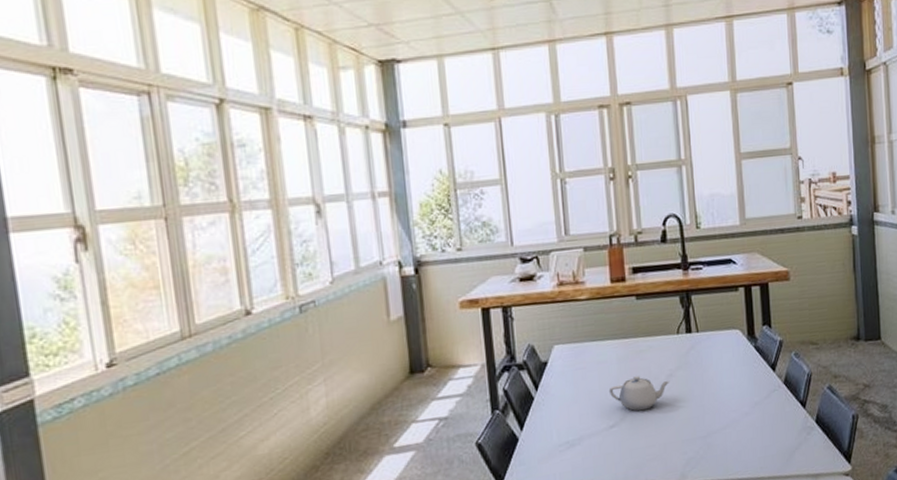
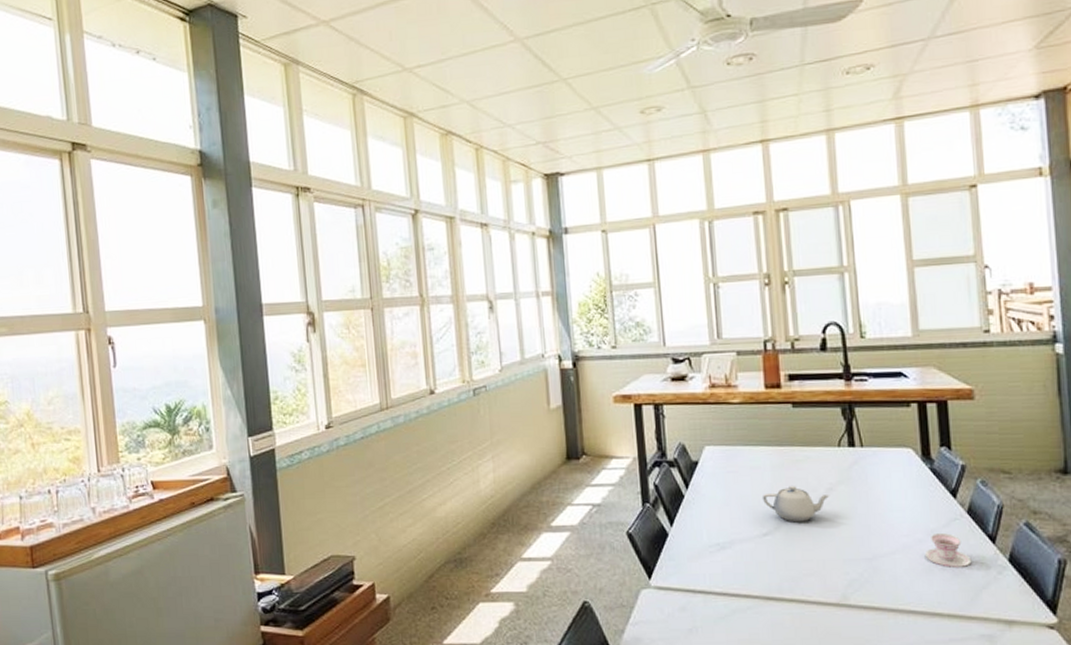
teacup: none [750,404,787,435] -> present [924,533,972,567]

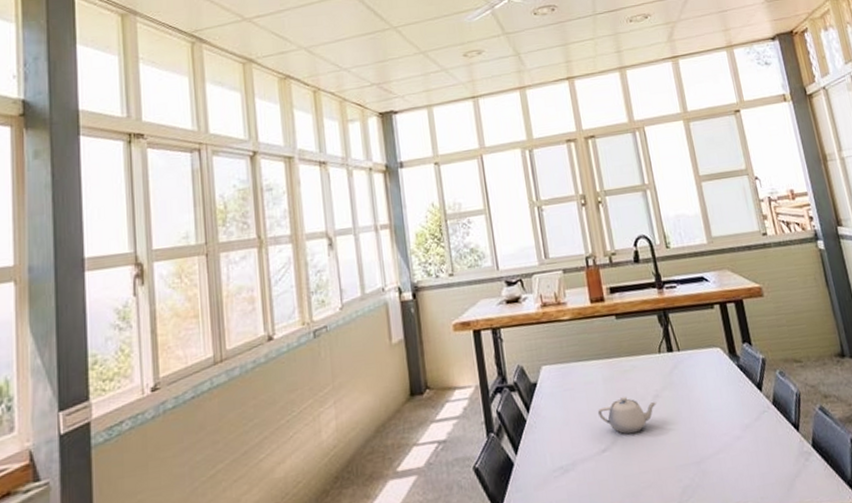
teacup: present [924,533,972,567] -> none [743,426,783,461]

